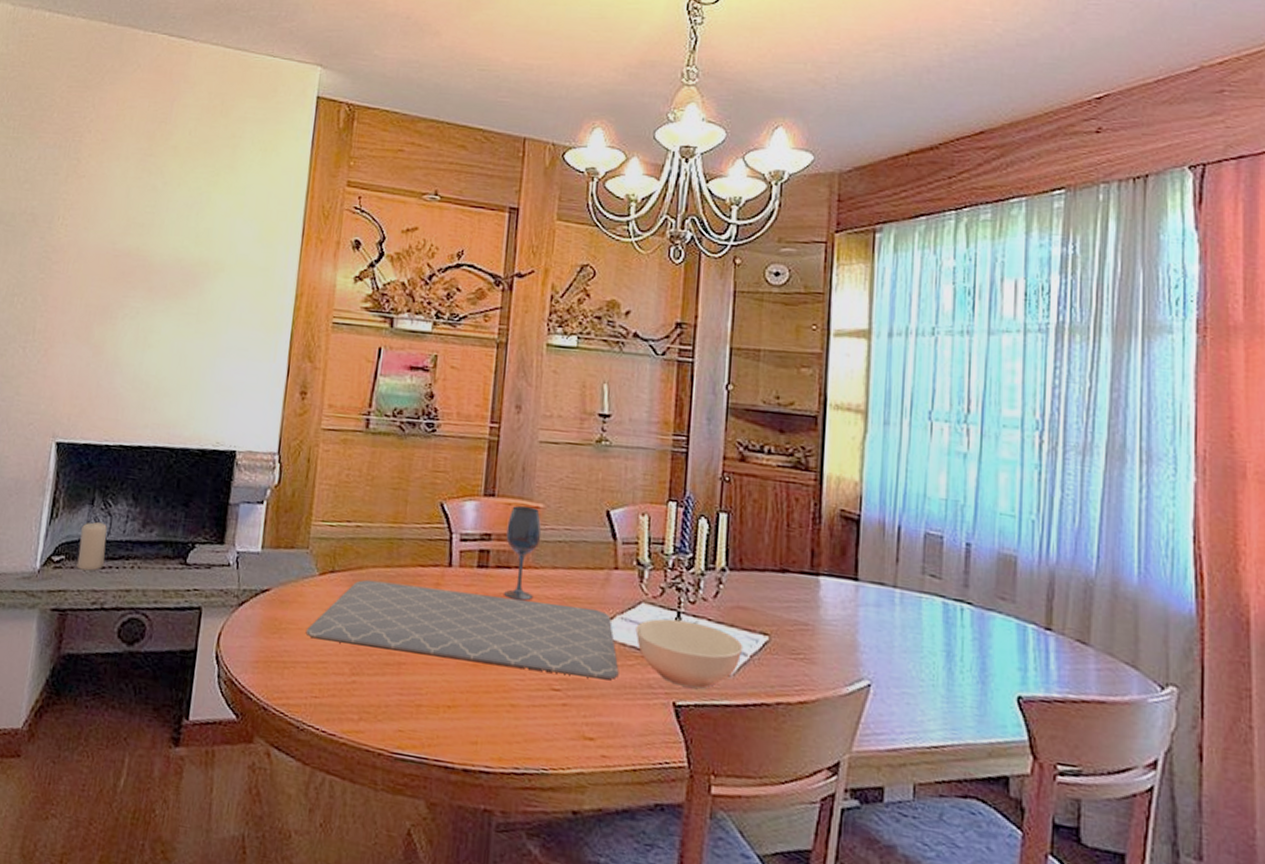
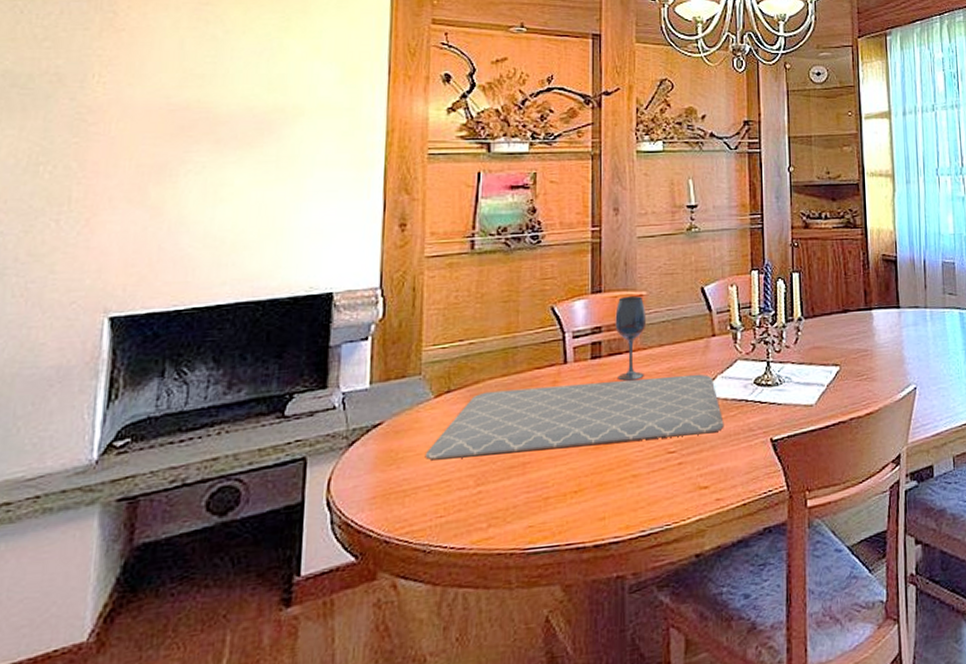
candle: present [76,521,107,571] -> none [147,392,184,449]
bowl: present [635,618,744,689] -> none [734,367,821,423]

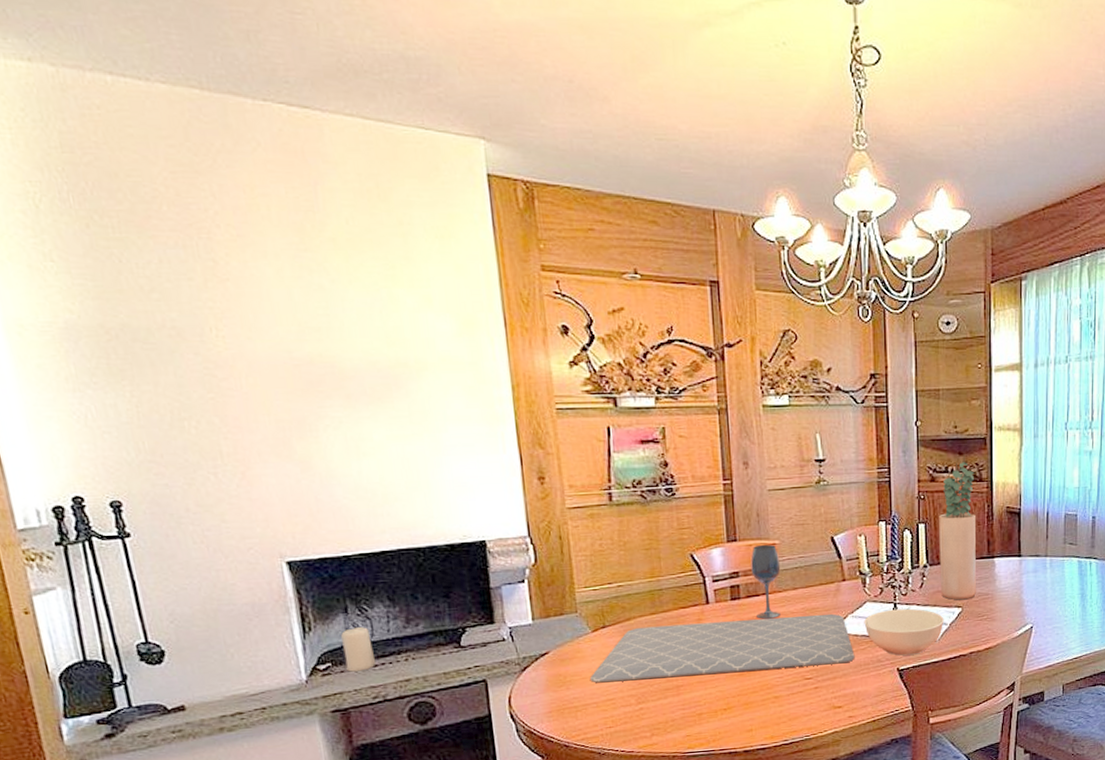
candle: none [147,392,184,449] -> present [341,626,377,672]
bowl: none [734,367,821,423] -> present [864,608,944,656]
vase: none [813,201,854,358] -> present [939,455,976,600]

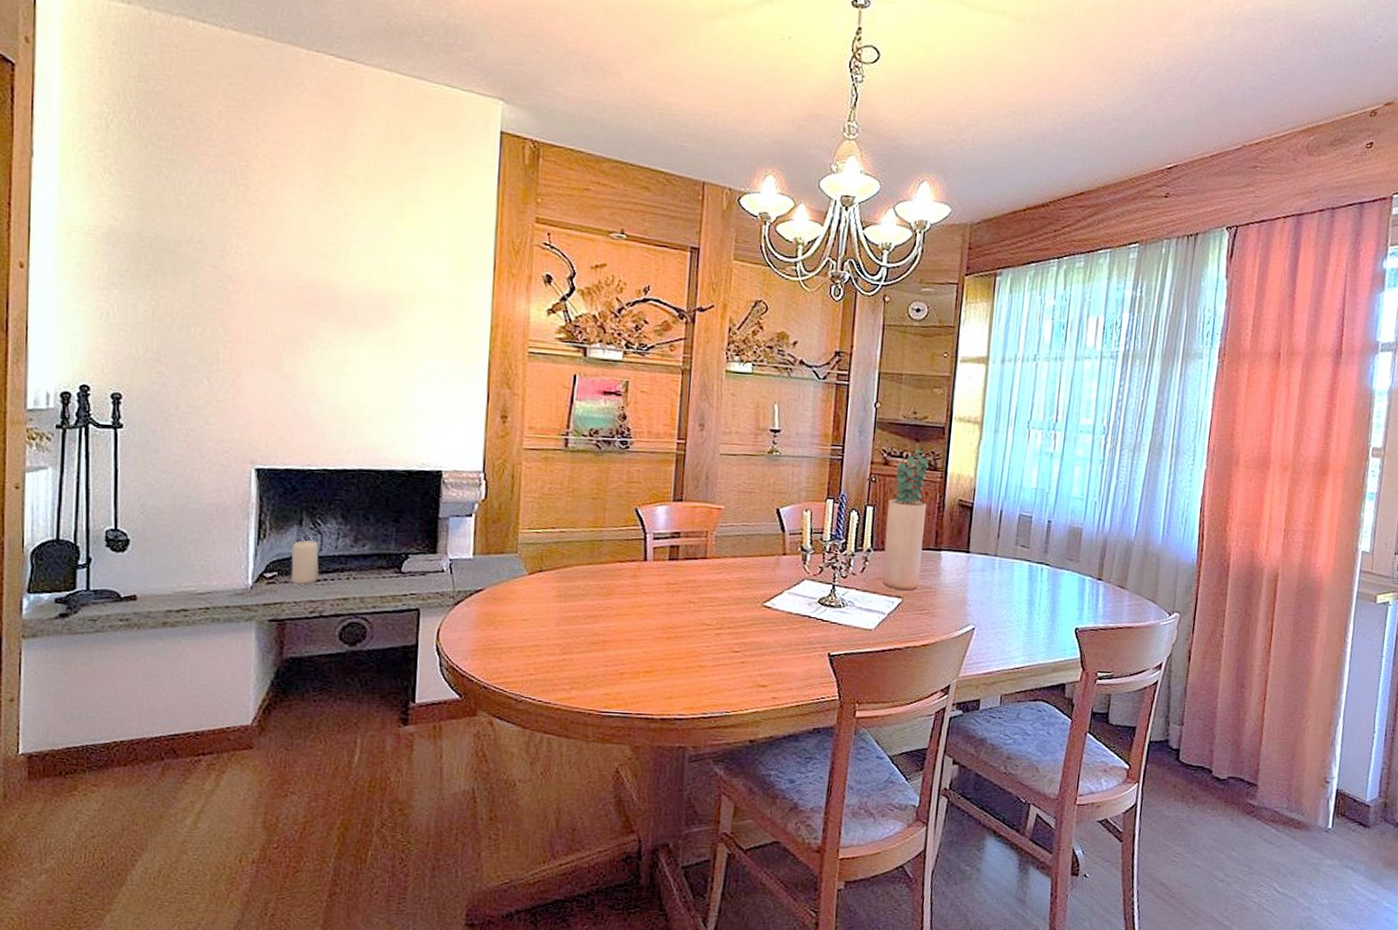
placemat: present [589,613,855,683] -> none [519,575,786,641]
wineglass: present [750,544,781,619] -> none [692,507,723,585]
bowl: present [864,608,944,656] -> none [799,590,883,641]

